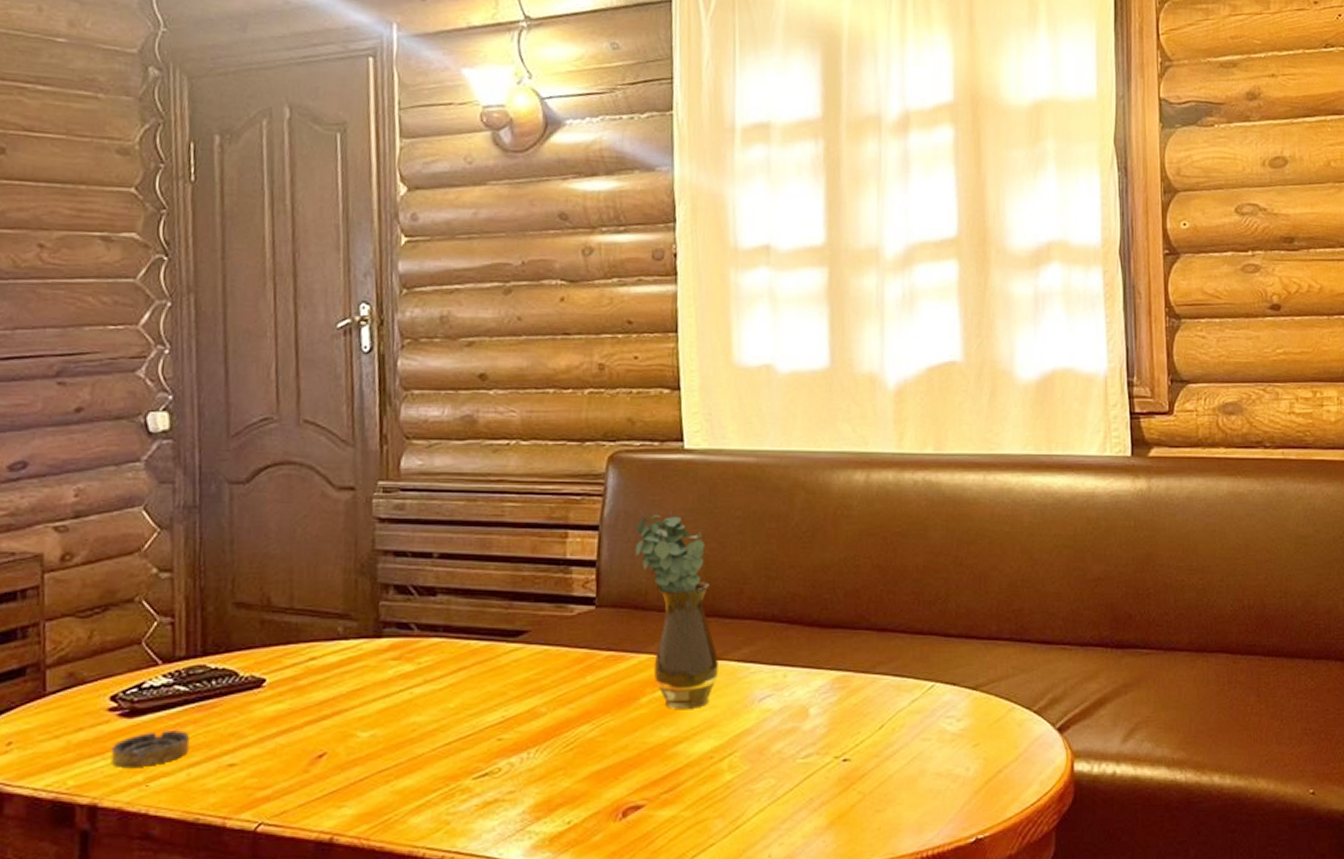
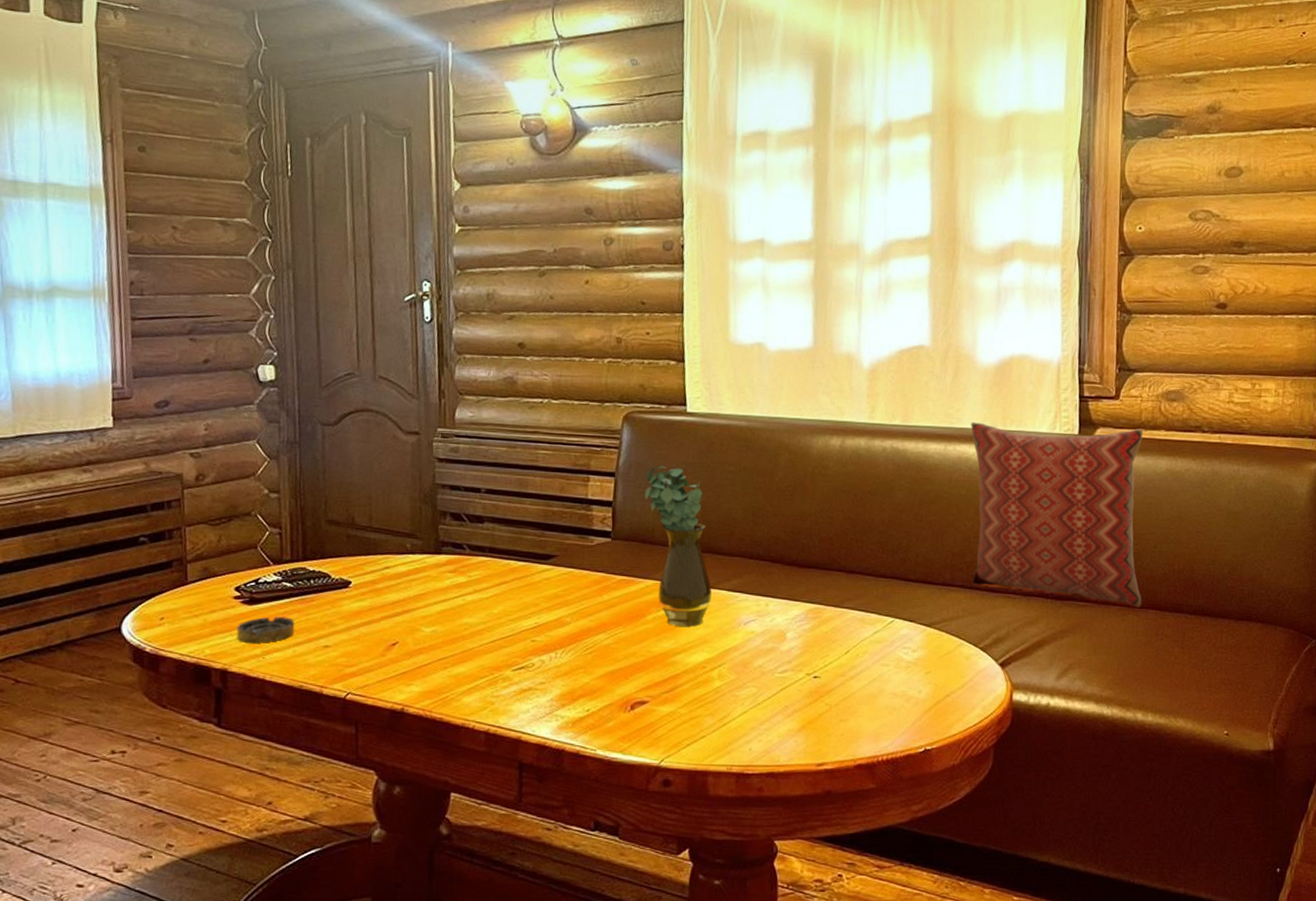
pillow: none [1011,446,1210,652] -> present [970,422,1144,607]

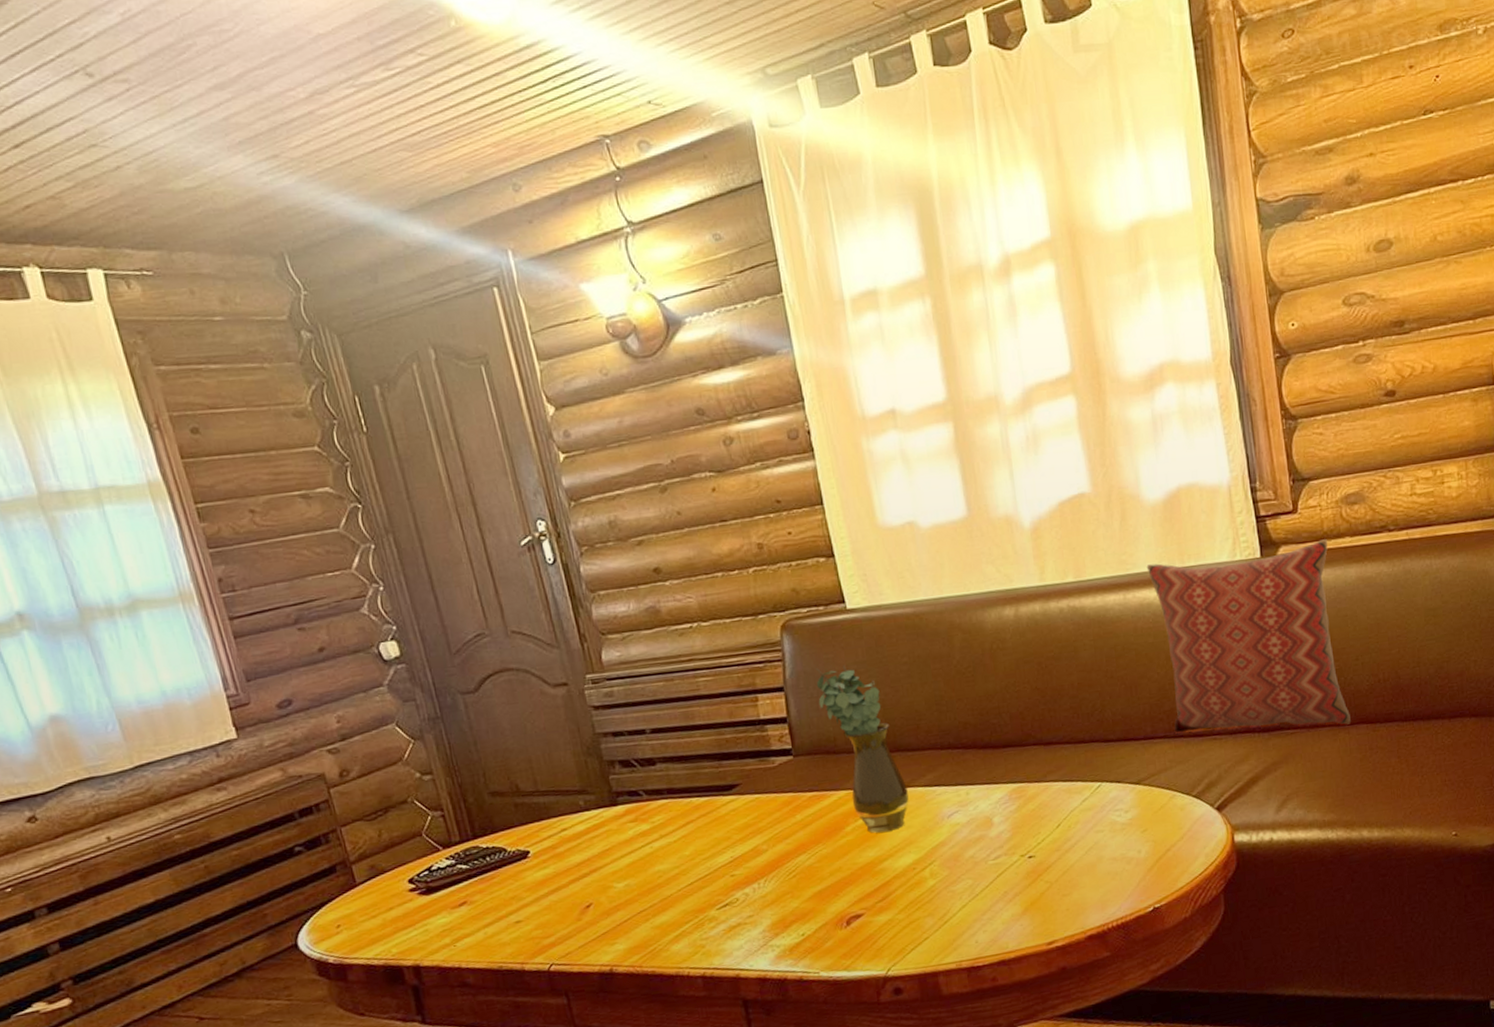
ashtray: present [236,617,295,643] -> none [419,900,481,934]

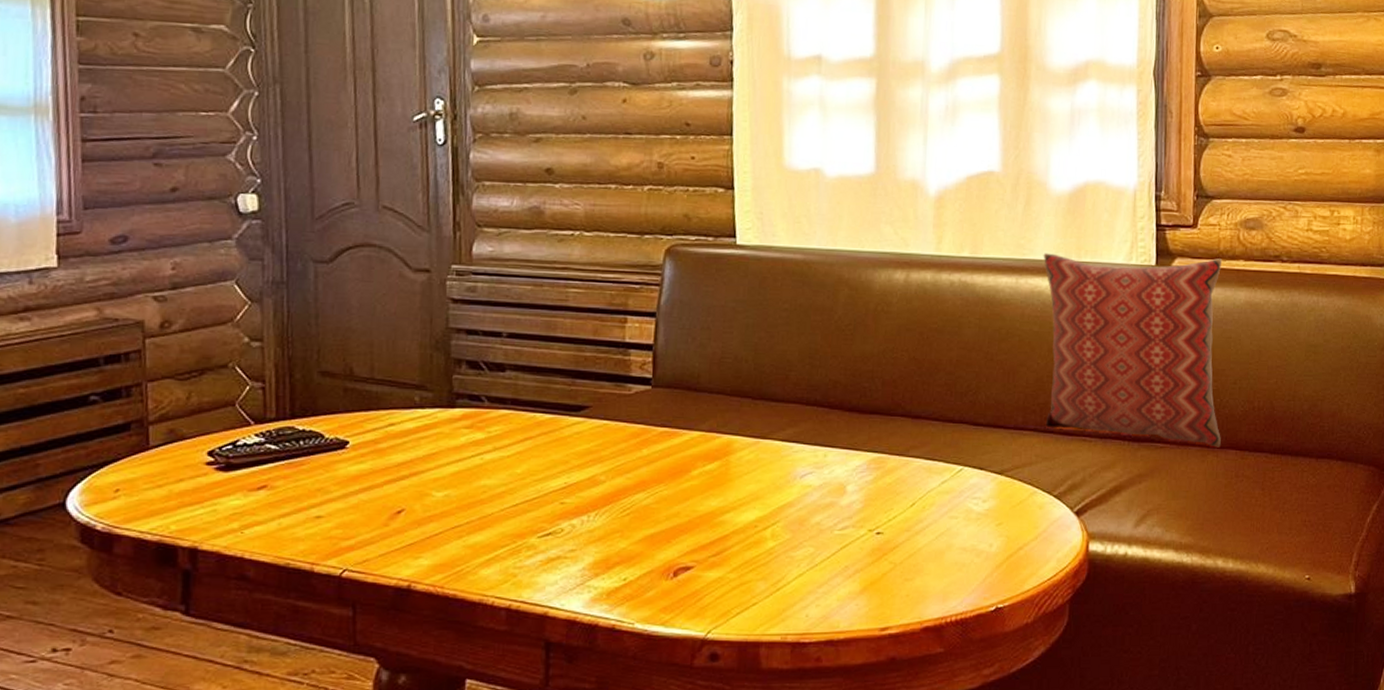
vase: present [815,665,909,833] -> none [689,299,764,482]

